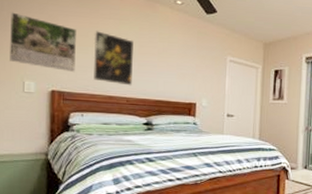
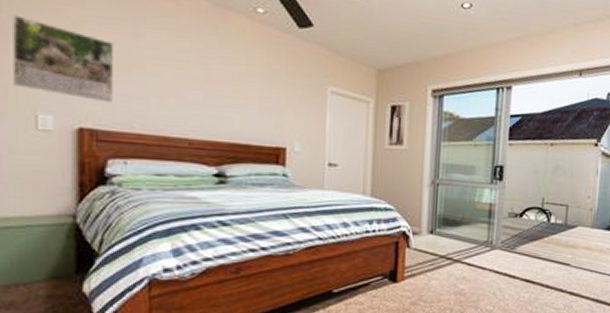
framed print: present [93,31,133,86] -> none [139,45,197,123]

